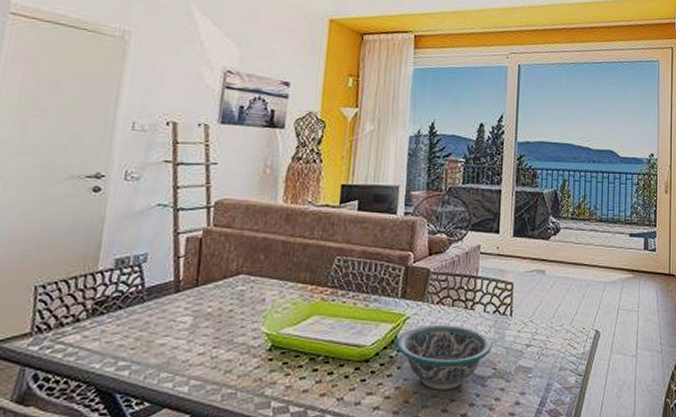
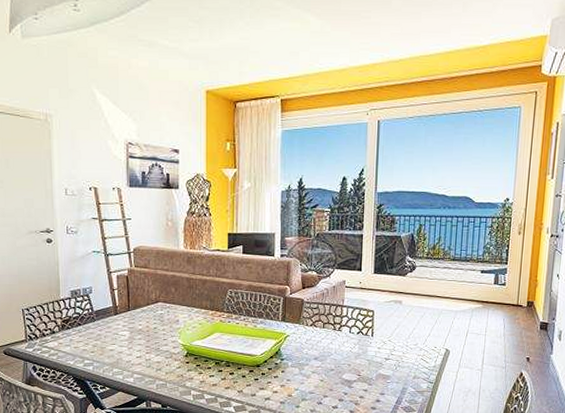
bowl: present [397,325,492,390] -> none [280,342,357,389]

